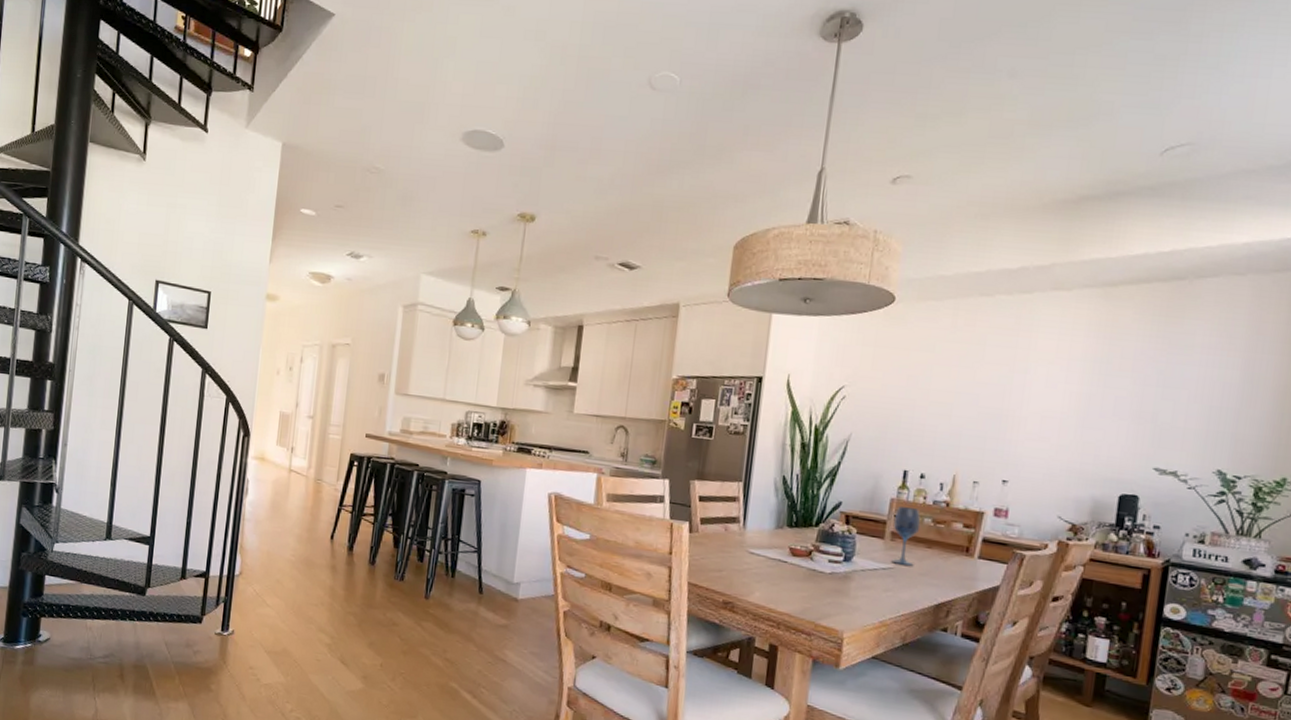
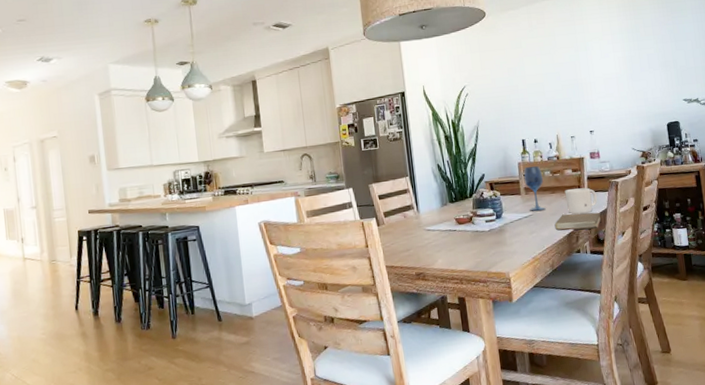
book: none [920,577,989,609] -> present [554,212,602,231]
mug: none [944,548,991,586] -> present [564,187,598,215]

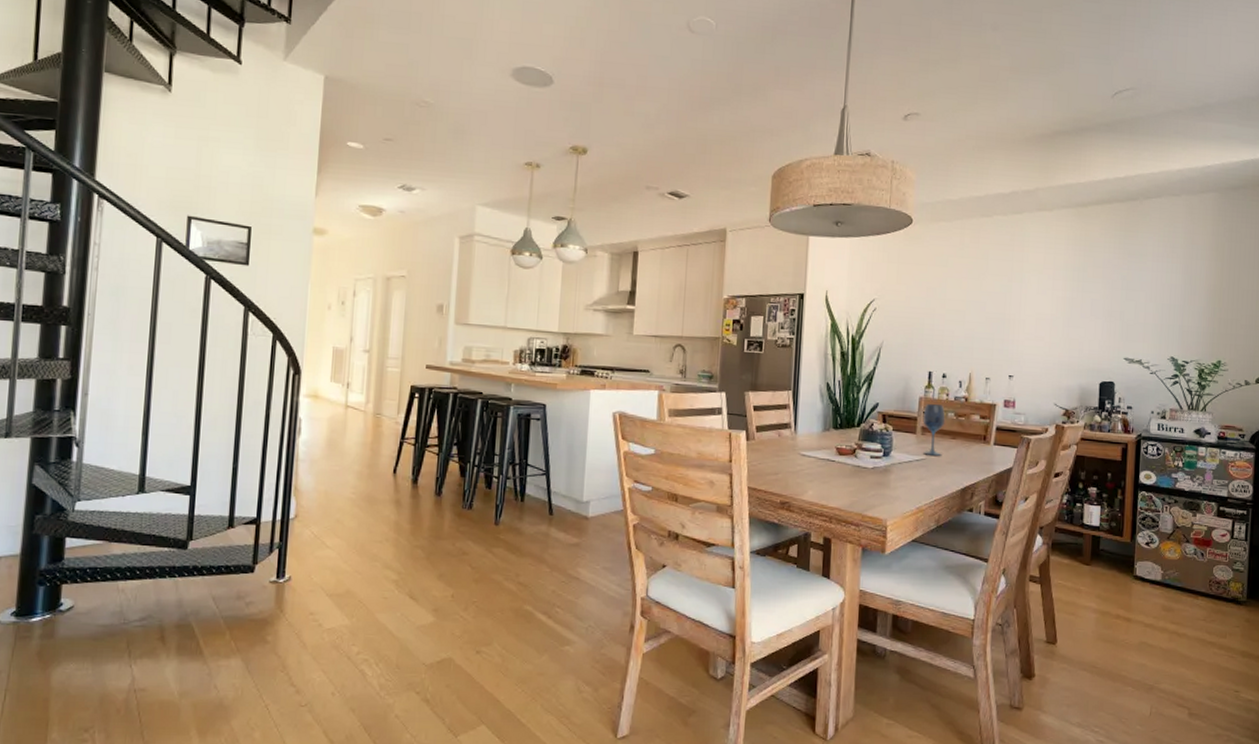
book: present [554,212,602,231] -> none [948,465,1004,489]
mug: present [564,187,598,215] -> none [966,438,1004,469]

